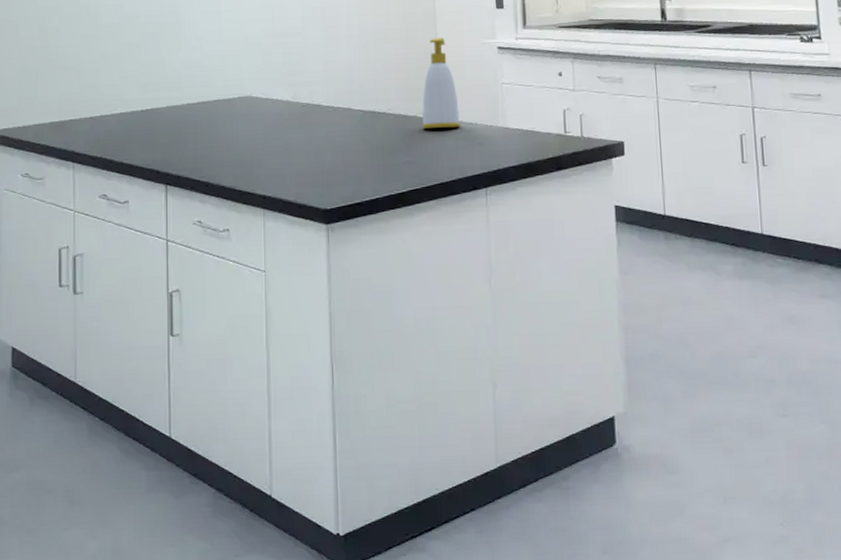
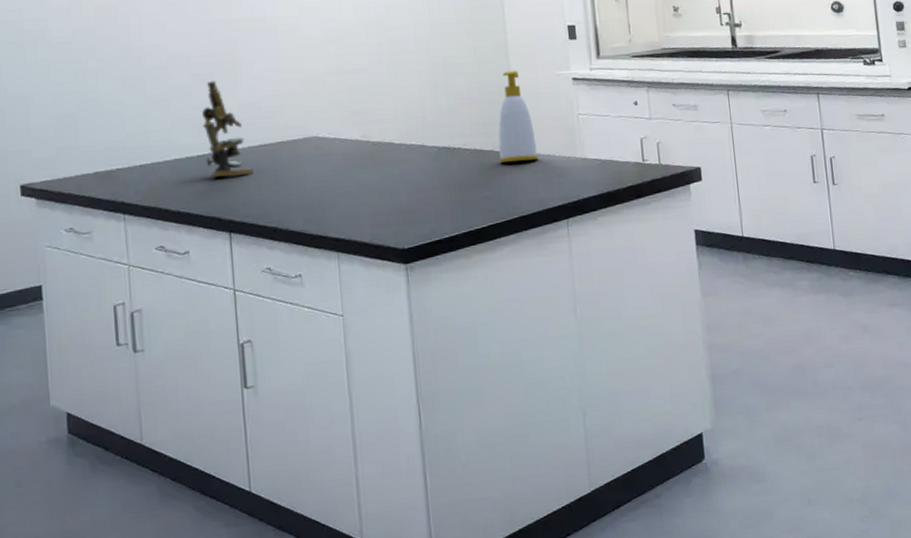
microscope: none [147,39,191,132] -> present [202,80,254,178]

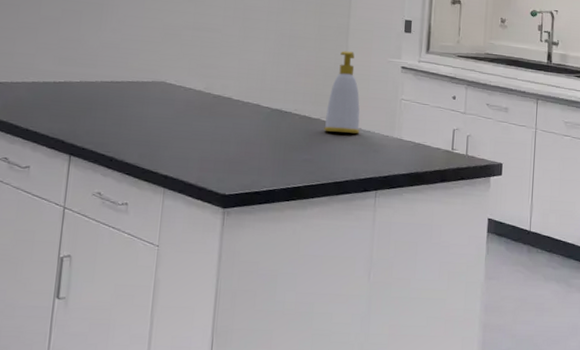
microscope: present [202,80,254,178] -> none [60,17,102,107]

